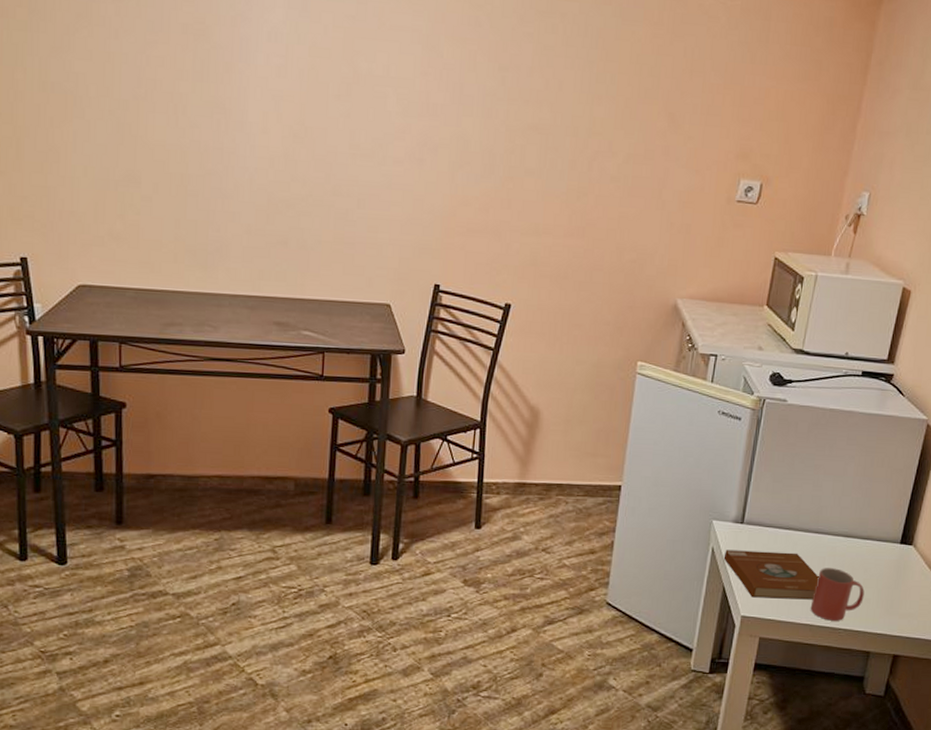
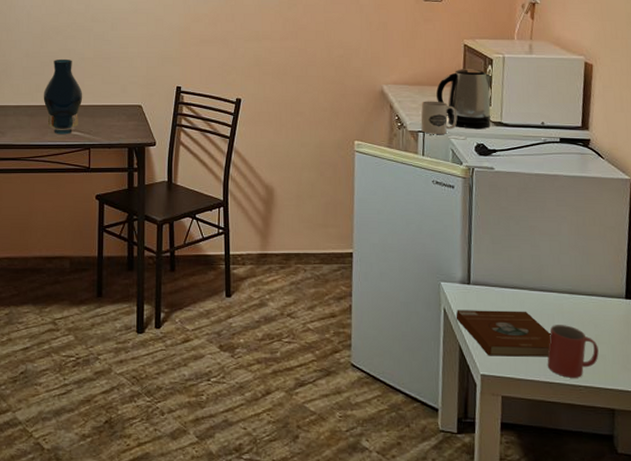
vase: none [267,239,318,334] -> present [43,59,83,135]
mug: none [713,320,756,360] -> present [420,101,458,134]
kettle: none [735,285,802,357] -> present [436,68,493,130]

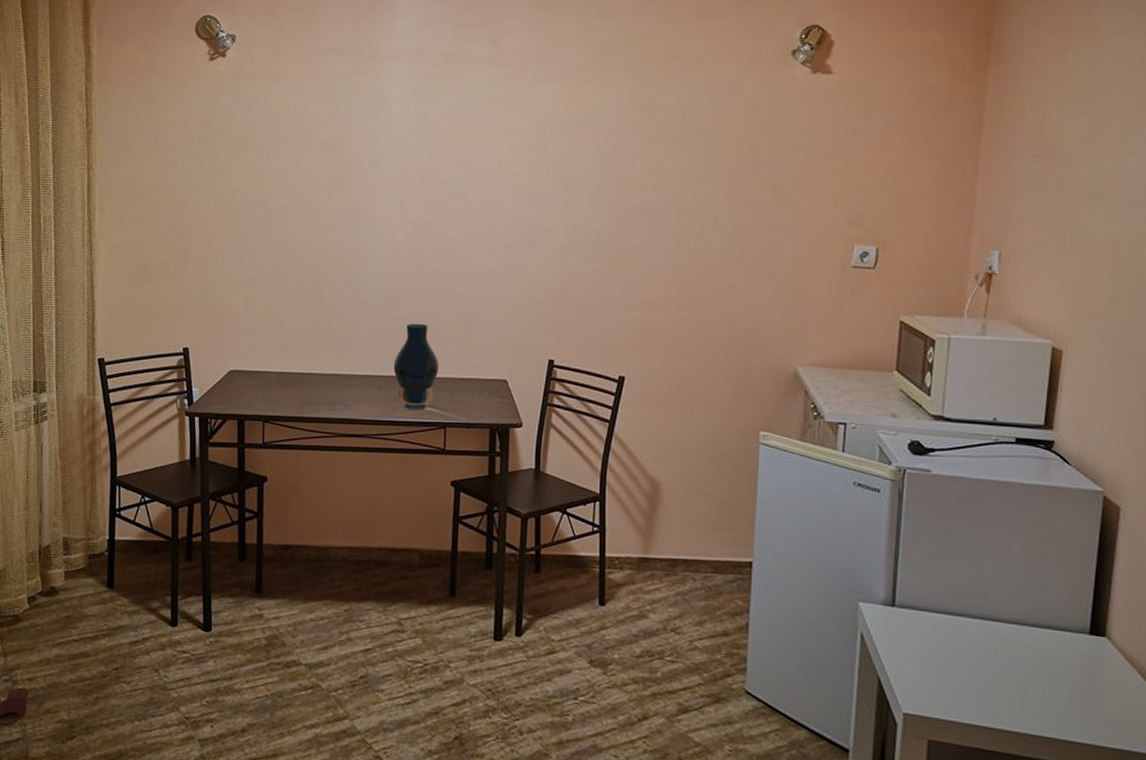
mug: present [420,101,458,134] -> none [842,387,888,428]
kettle: present [436,68,493,130] -> none [863,349,935,424]
book: present [456,310,551,357] -> none [875,635,993,698]
mug: present [547,325,599,378] -> none [986,660,1052,725]

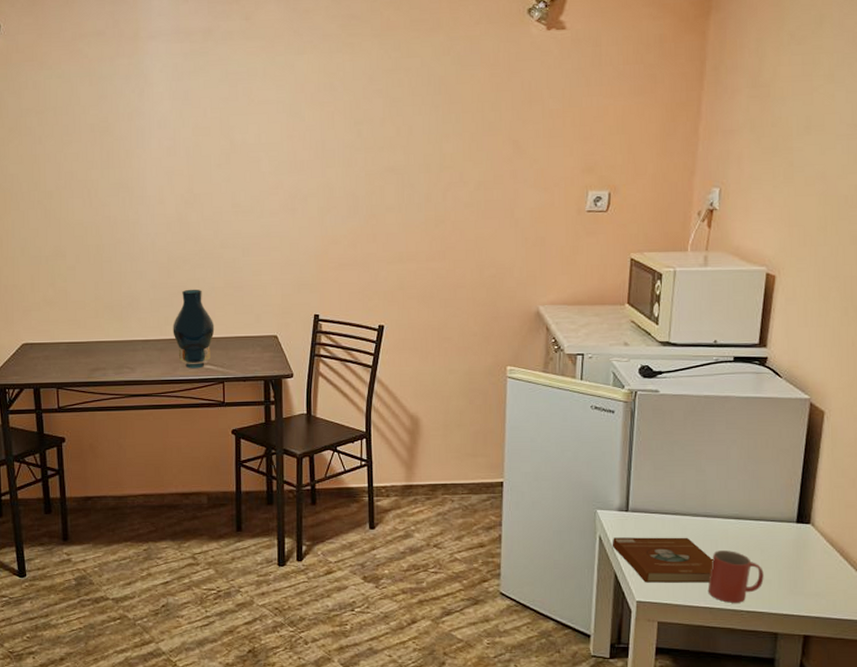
book: none [875,635,993,698] -> present [612,537,713,583]
mug: none [986,660,1052,725] -> present [707,550,764,603]

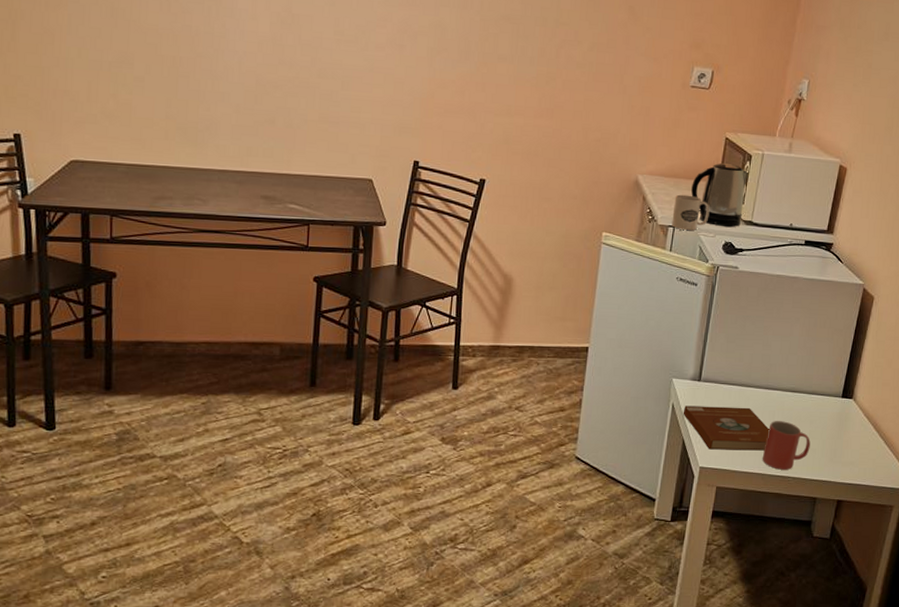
vase: present [172,289,215,369] -> none [255,118,304,207]
mug: none [580,321,621,357] -> present [671,194,710,230]
kettle: none [598,284,662,351] -> present [691,162,750,228]

